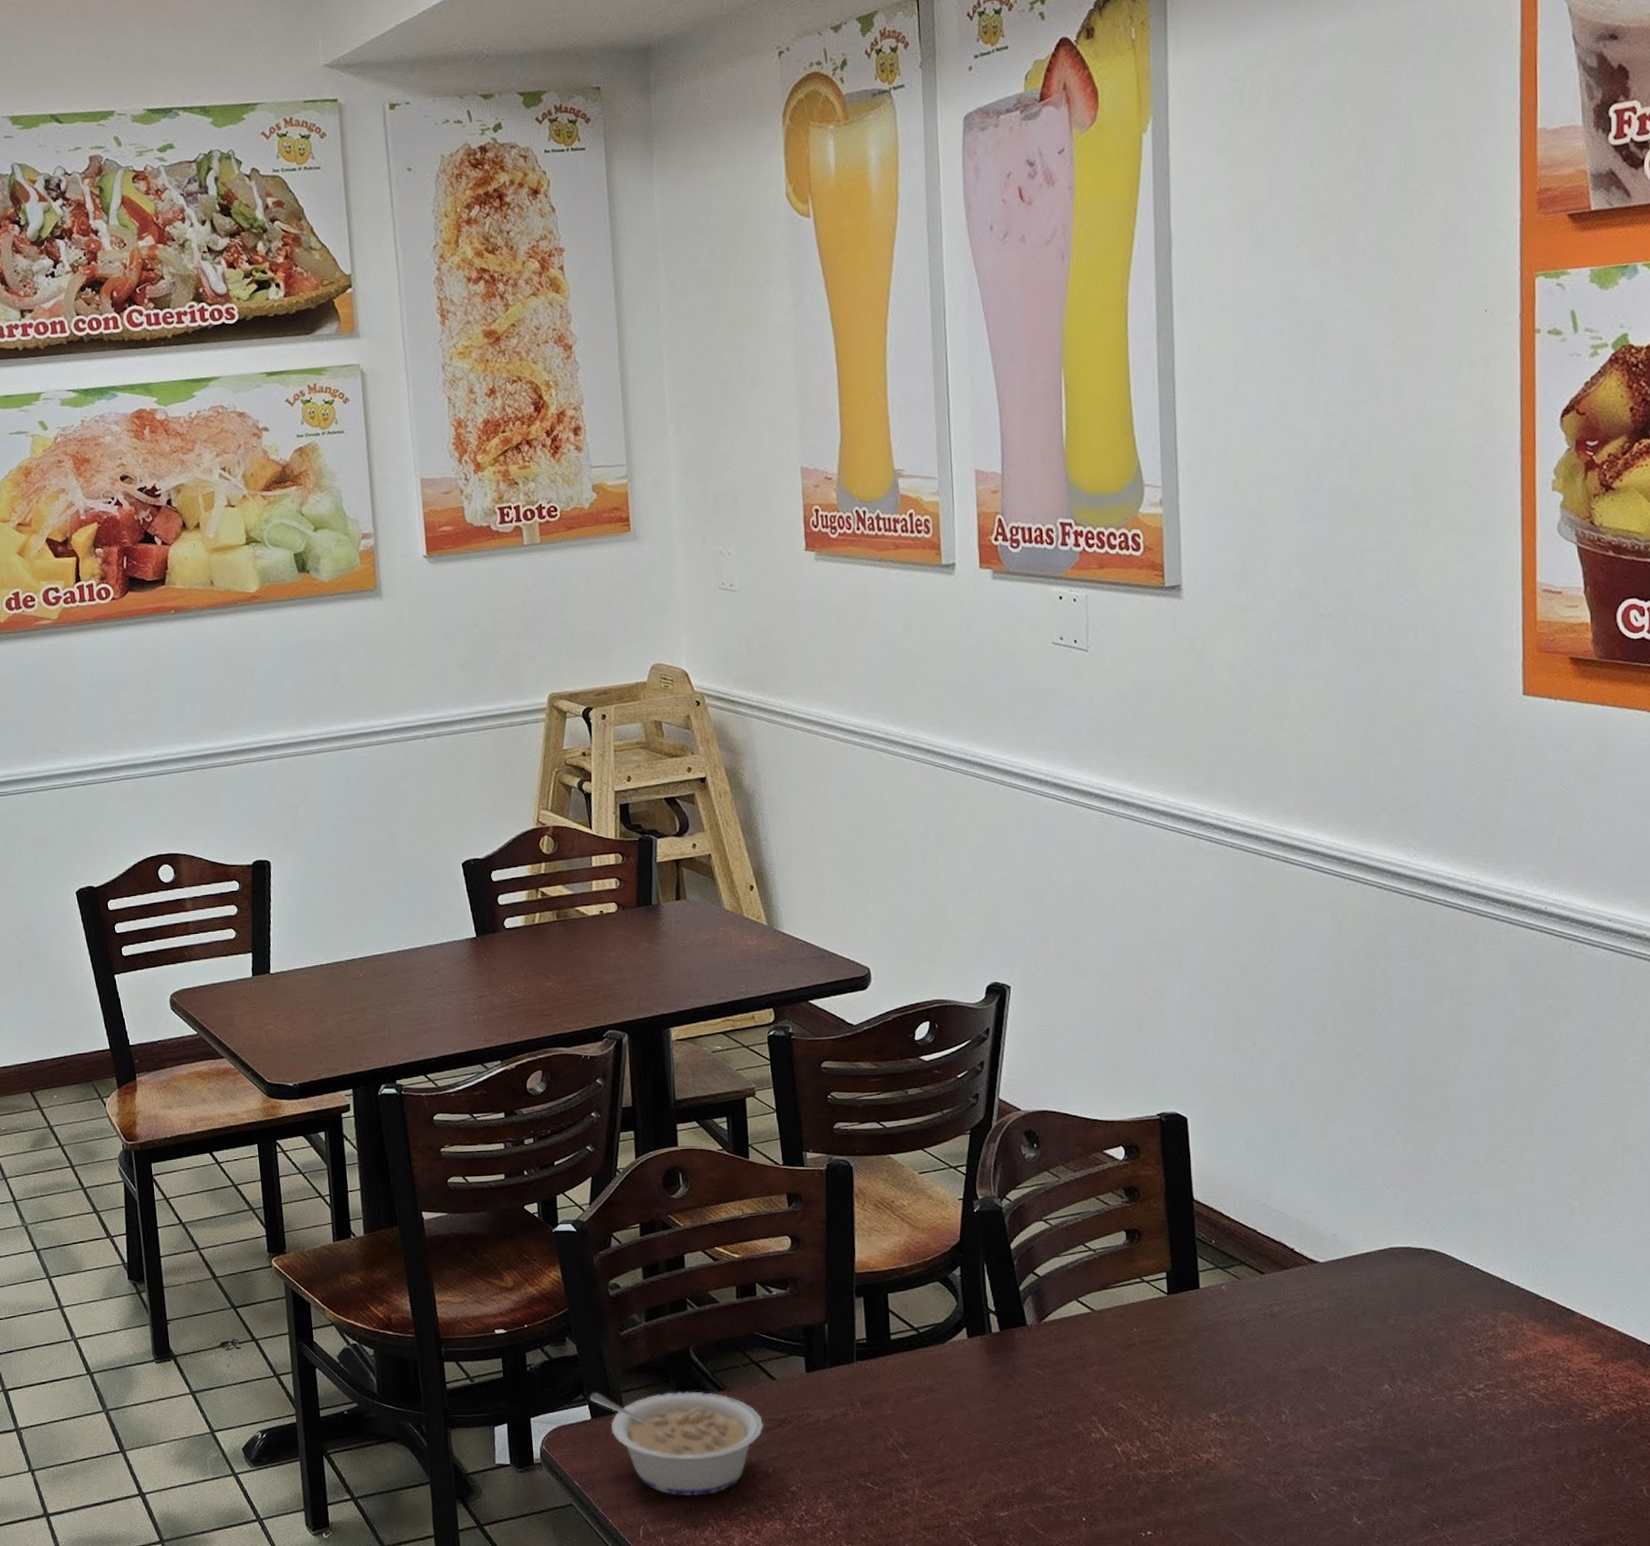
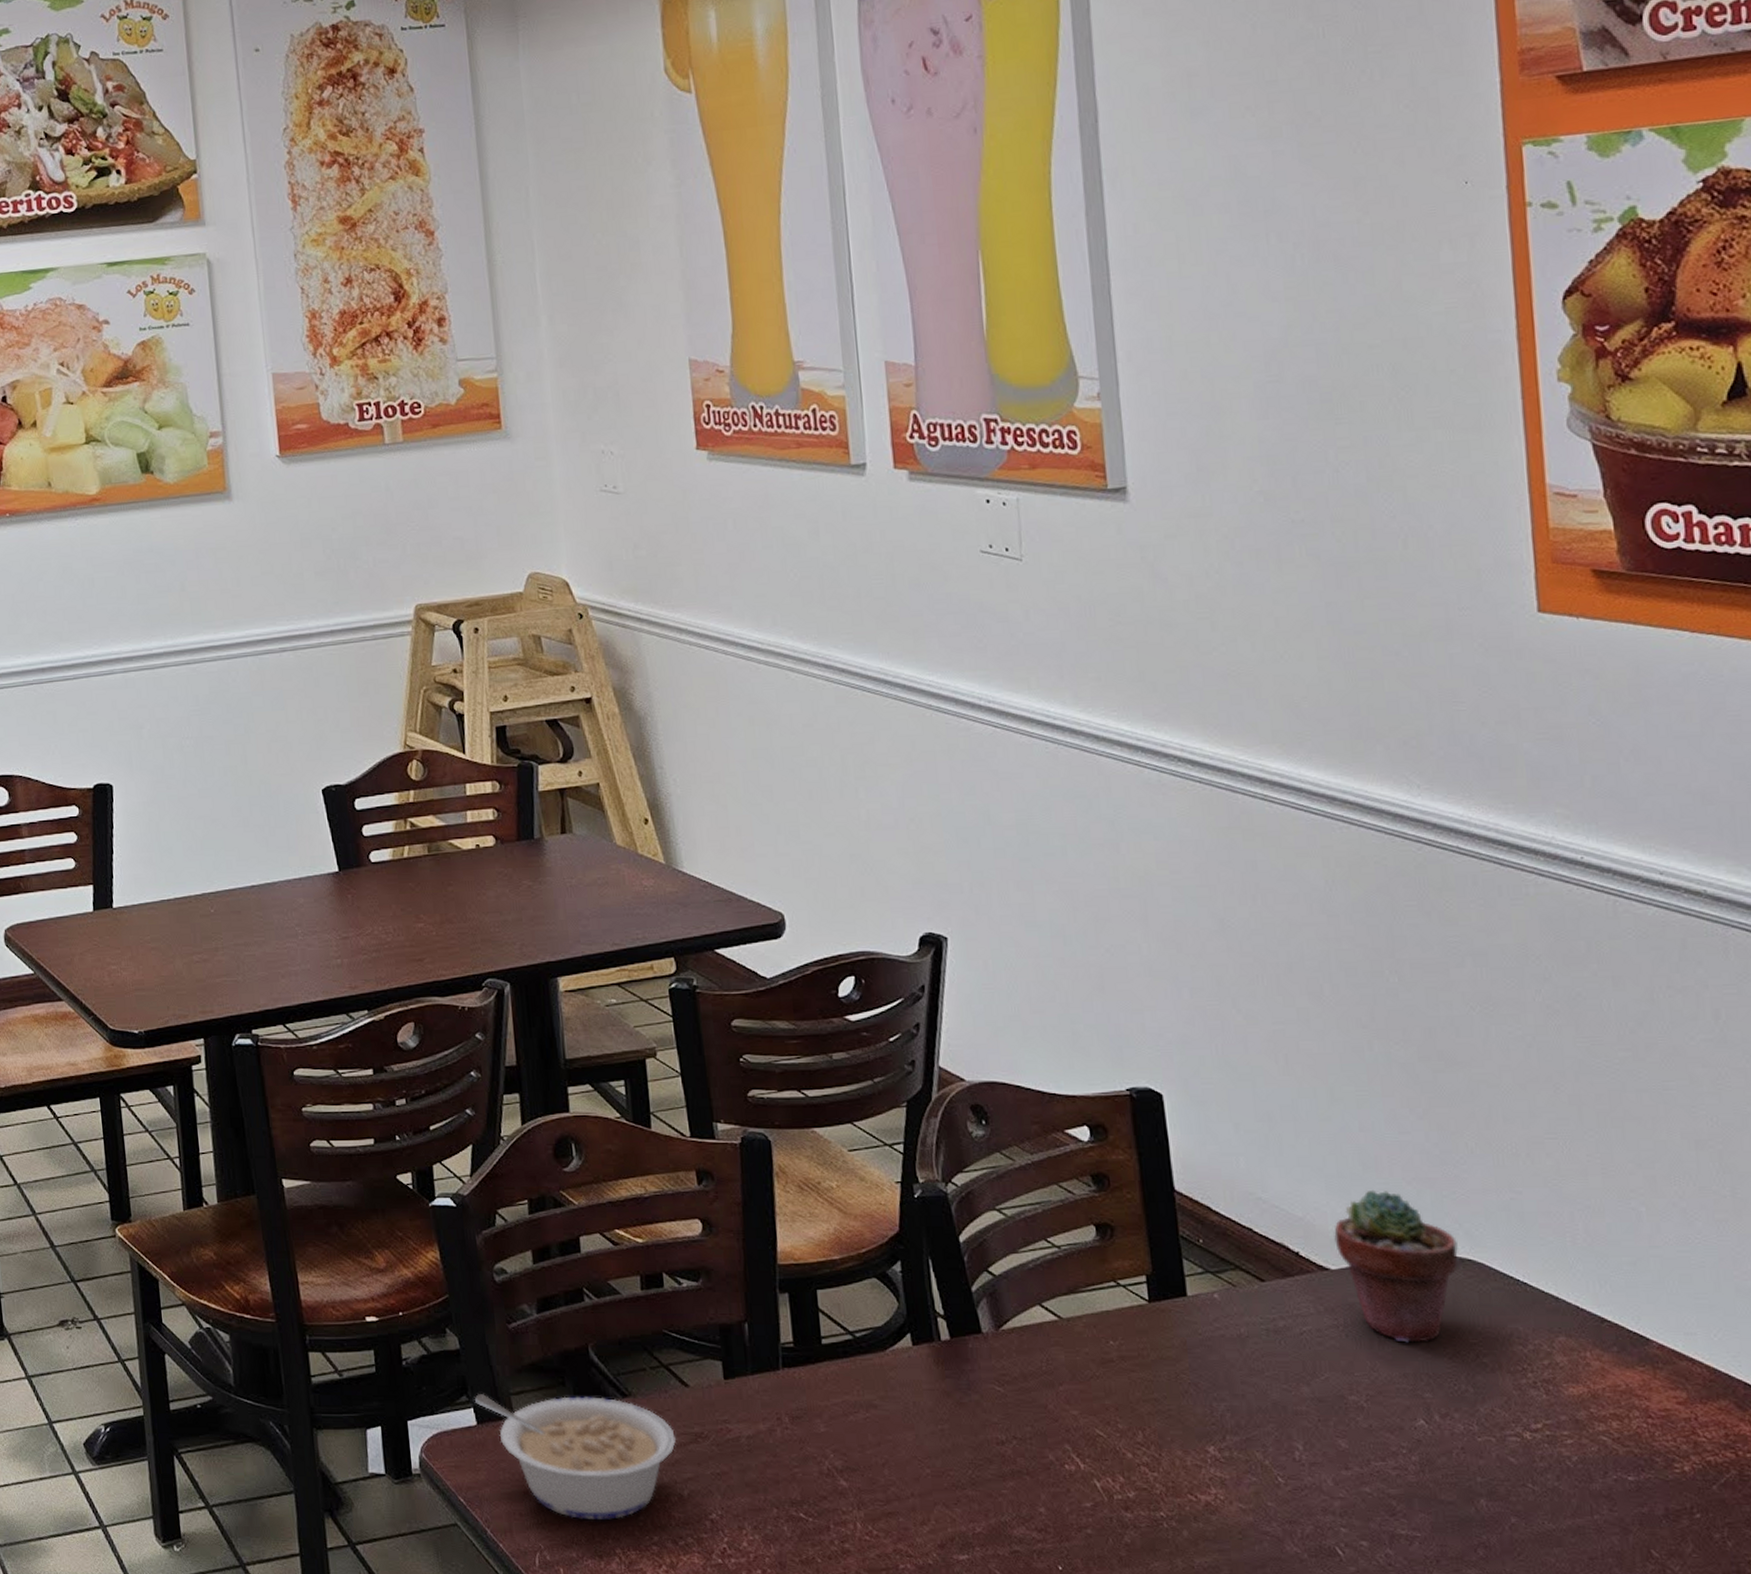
potted succulent: none [1324,1194,1424,1321] -> present [1334,1189,1458,1343]

